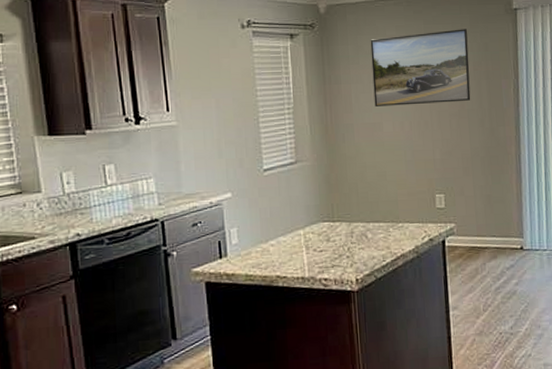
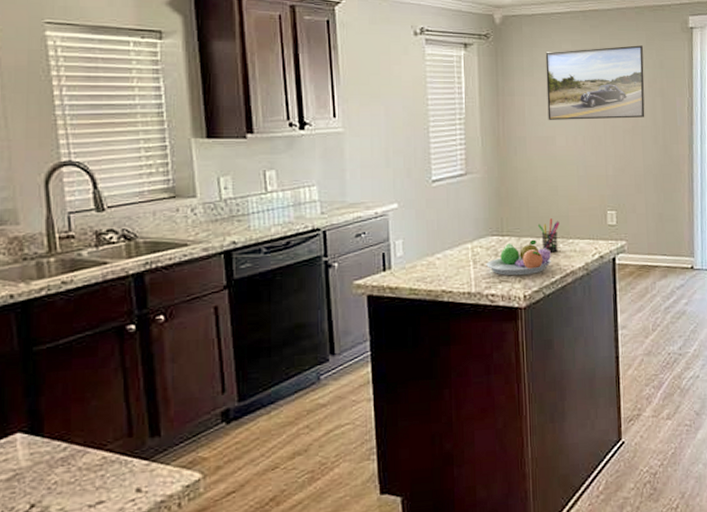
fruit bowl: none [319,224,382,261] -> present [486,239,551,276]
pen holder: none [367,203,389,237] -> present [537,218,560,253]

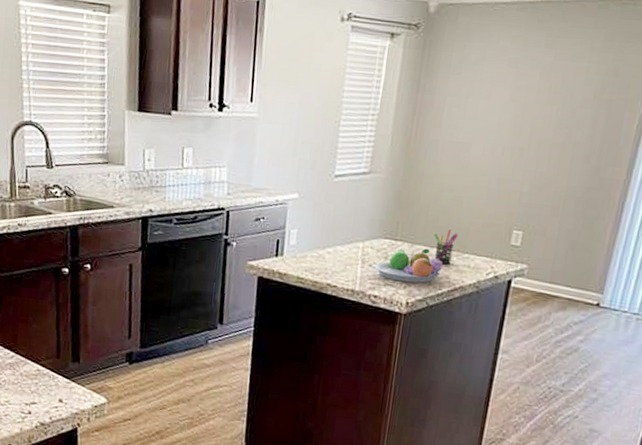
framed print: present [545,45,645,120] -> none [467,46,598,132]

